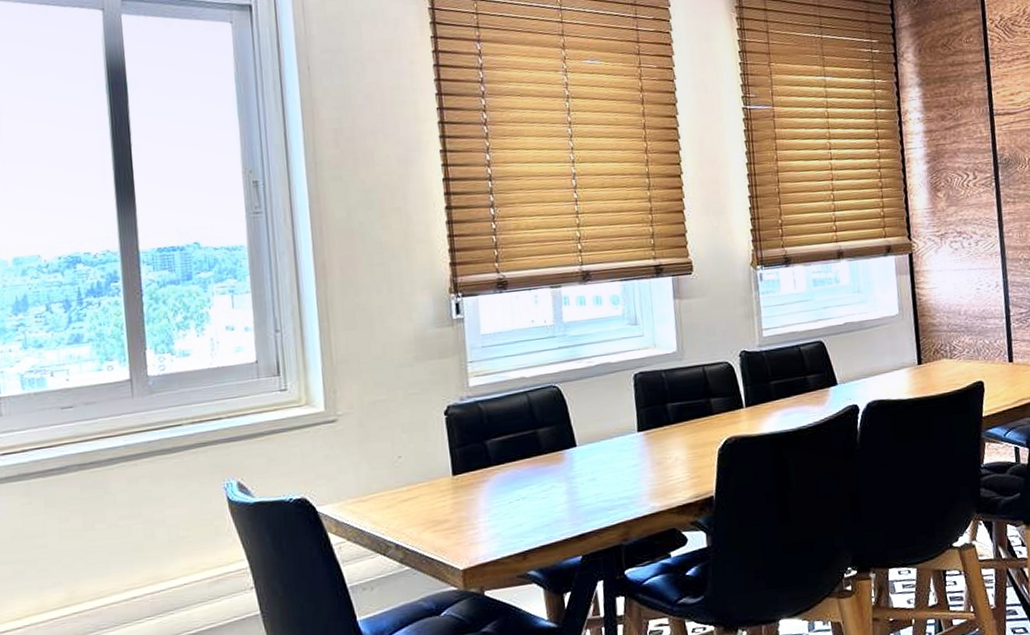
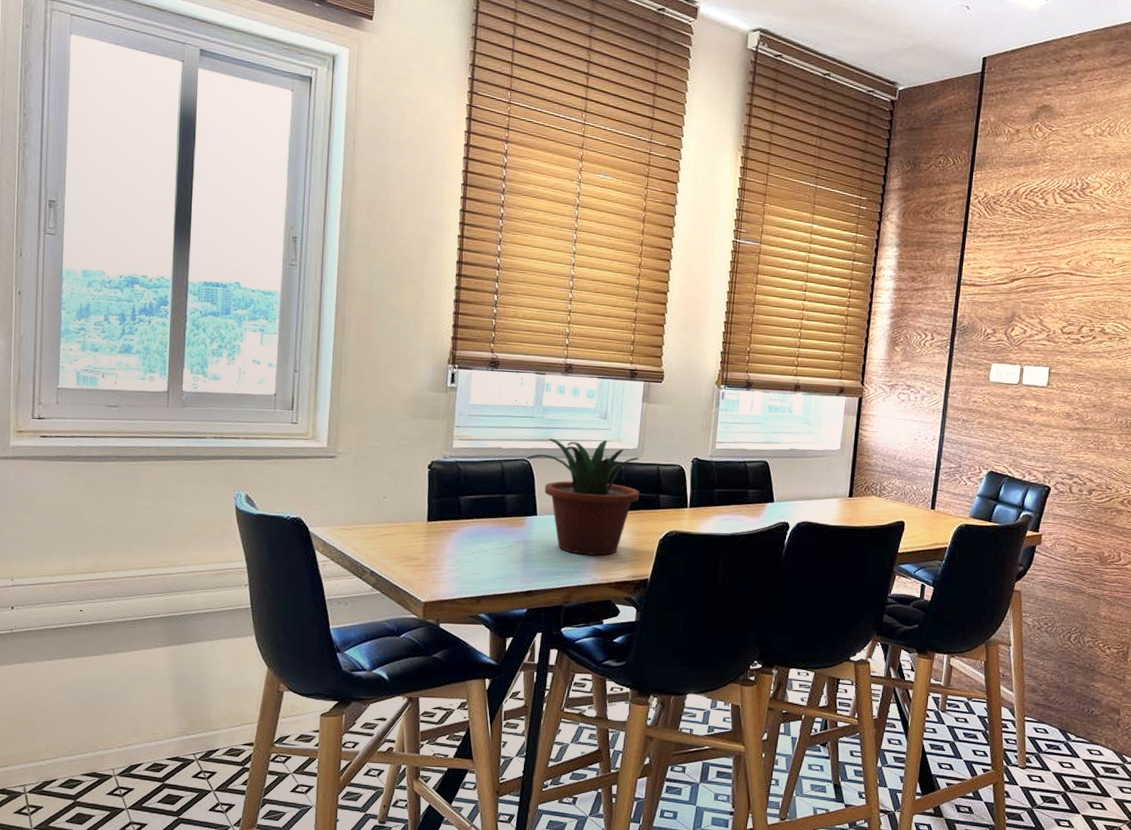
potted plant: none [554,347,688,483] -> present [526,438,639,556]

